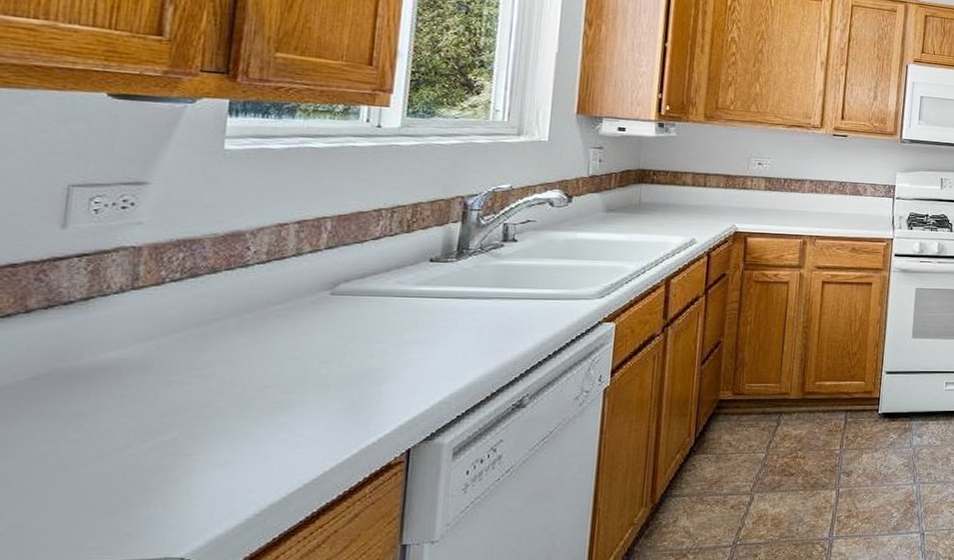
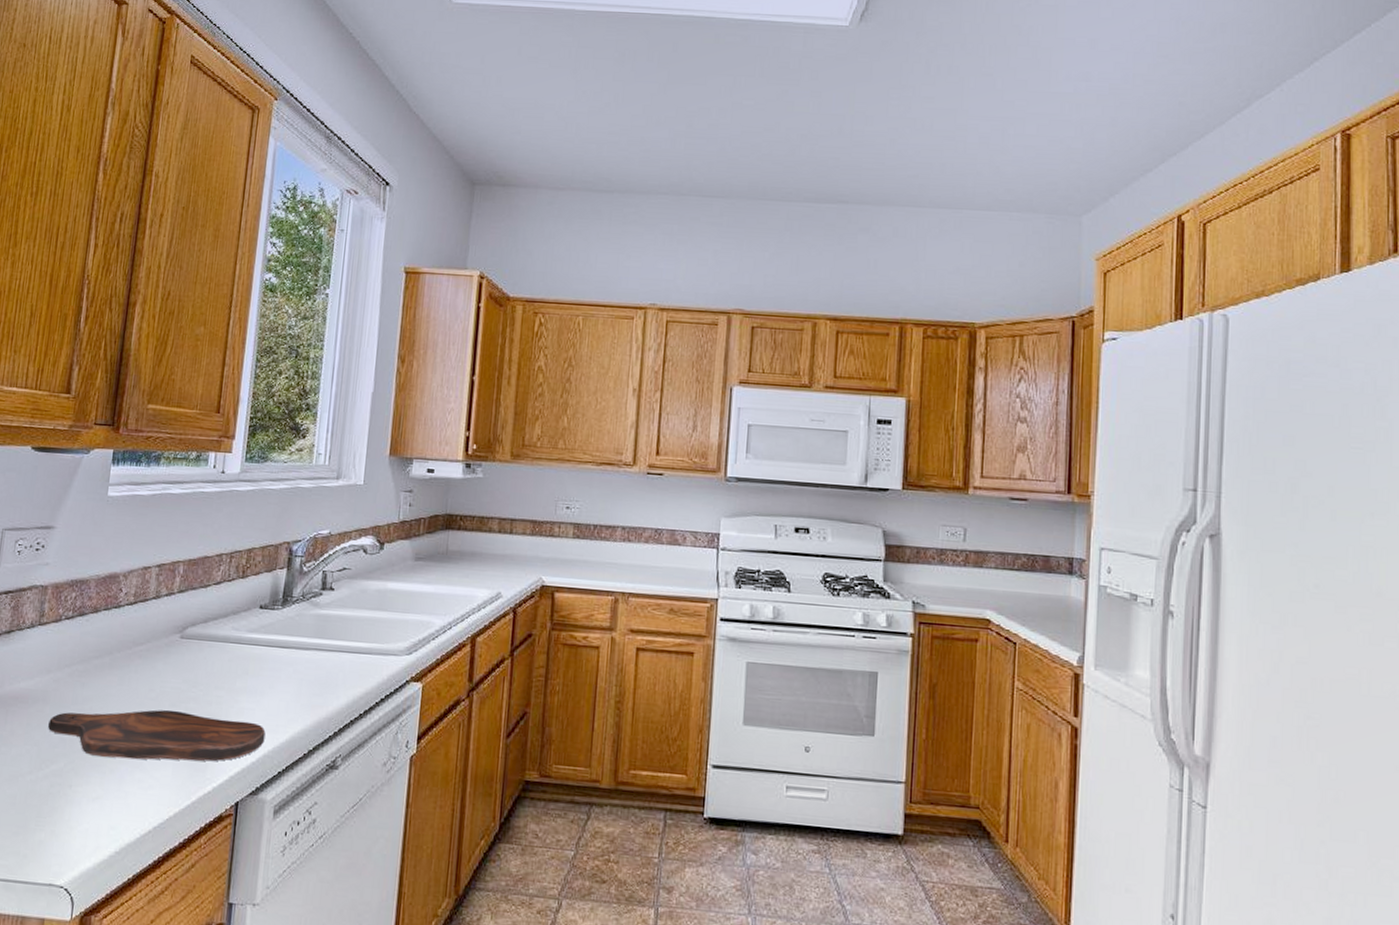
cutting board: none [152,368,441,421] -> present [48,710,266,762]

